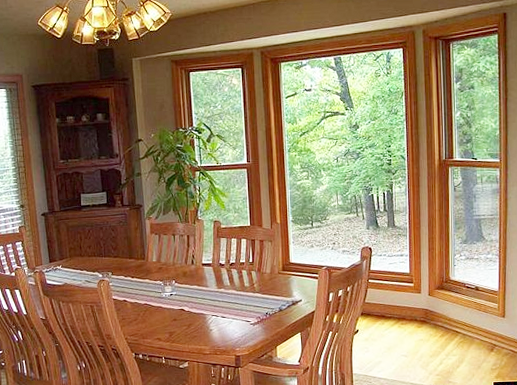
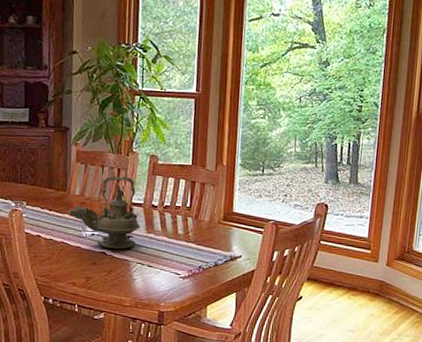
teapot: none [148,241,212,306] -> present [68,176,141,250]

